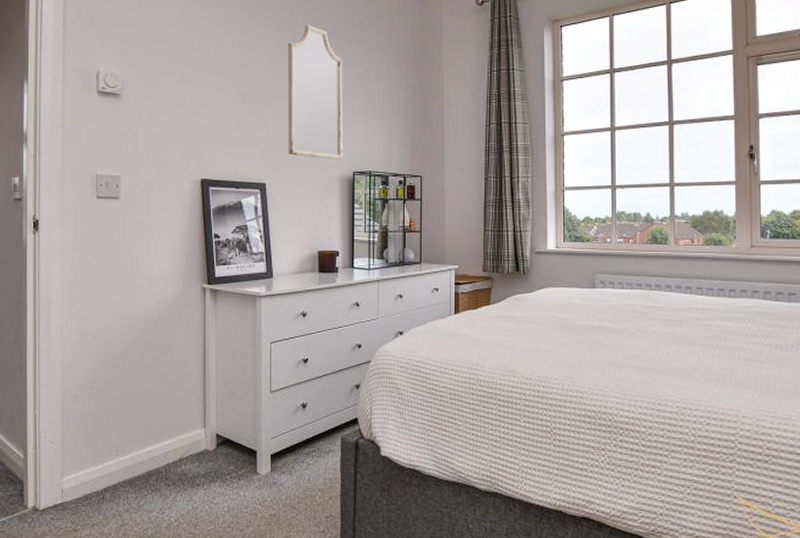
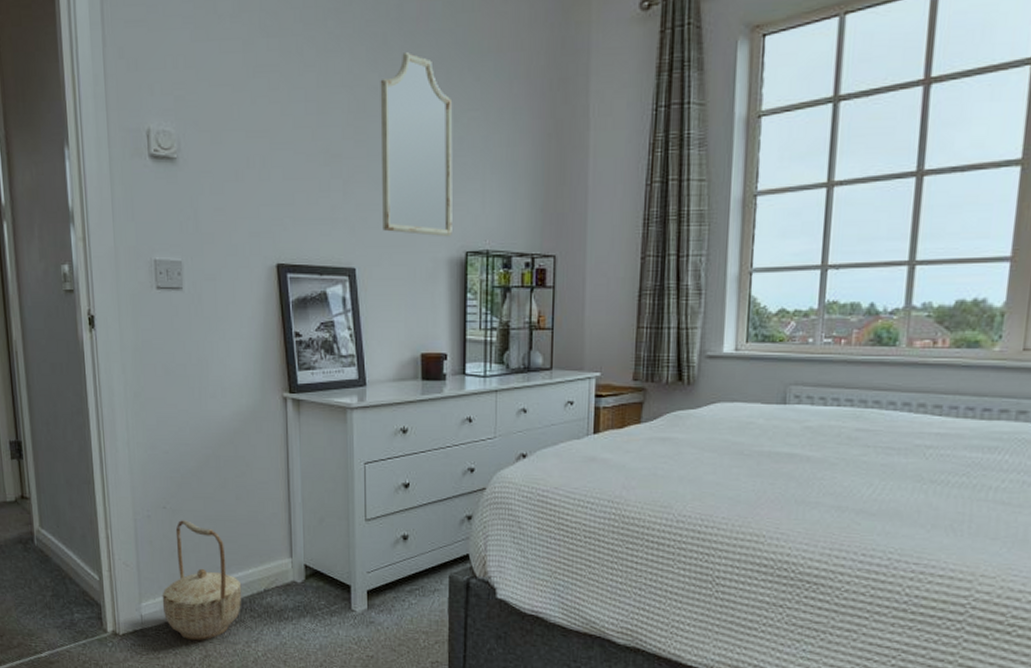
basket: none [83,398,159,510] -> present [162,520,242,640]

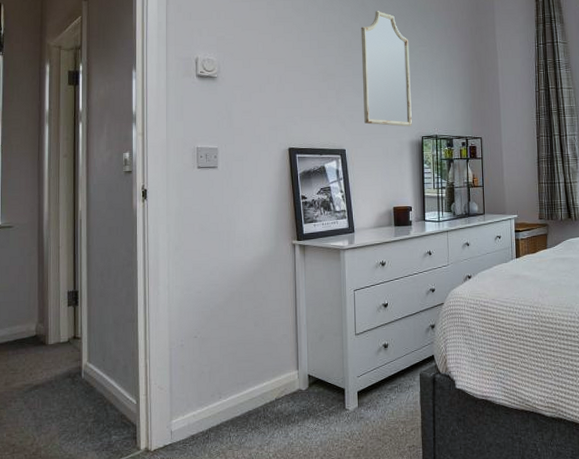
basket: present [162,520,242,640] -> none [190,346,257,449]

